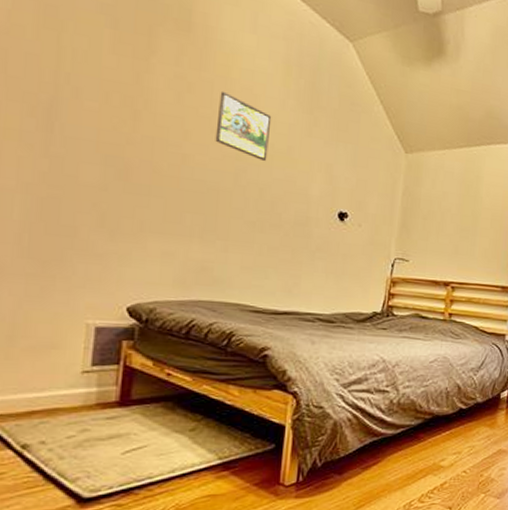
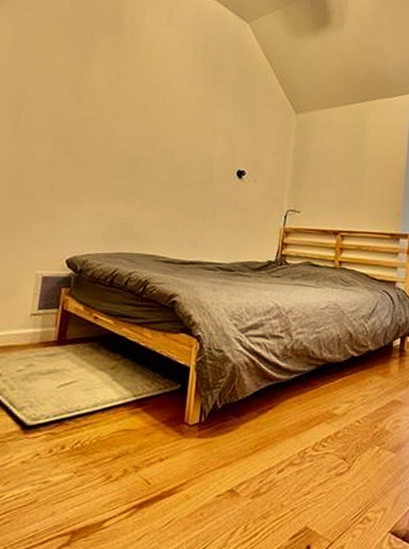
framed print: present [215,90,272,162] -> none [137,75,182,131]

